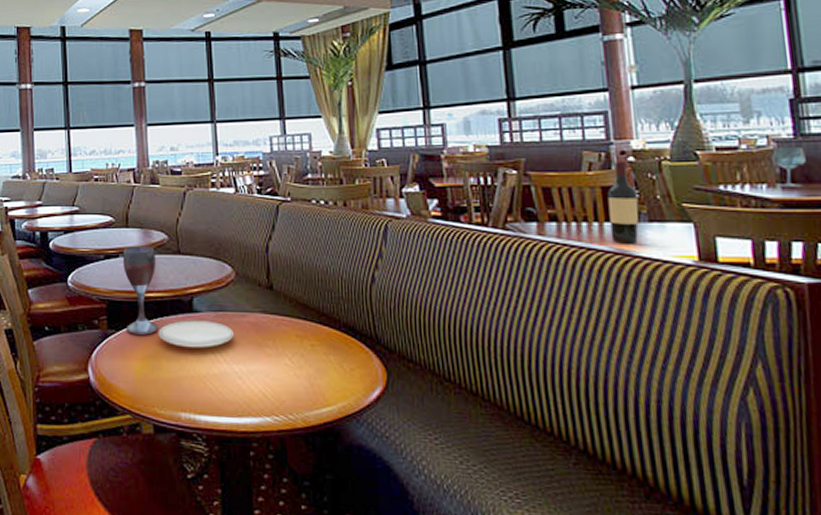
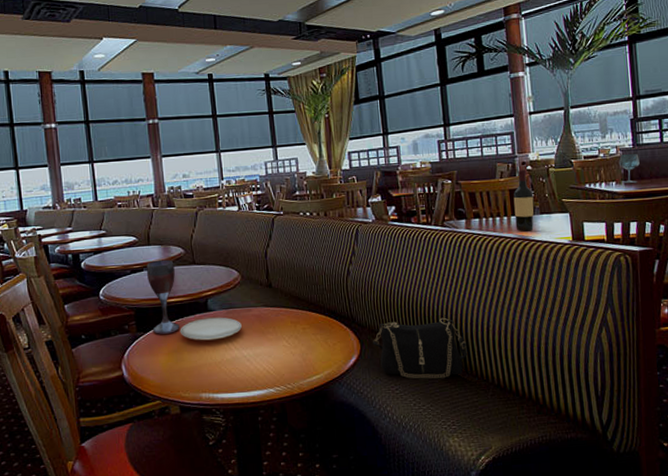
handbag: none [403,348,539,432] -> present [372,317,467,379]

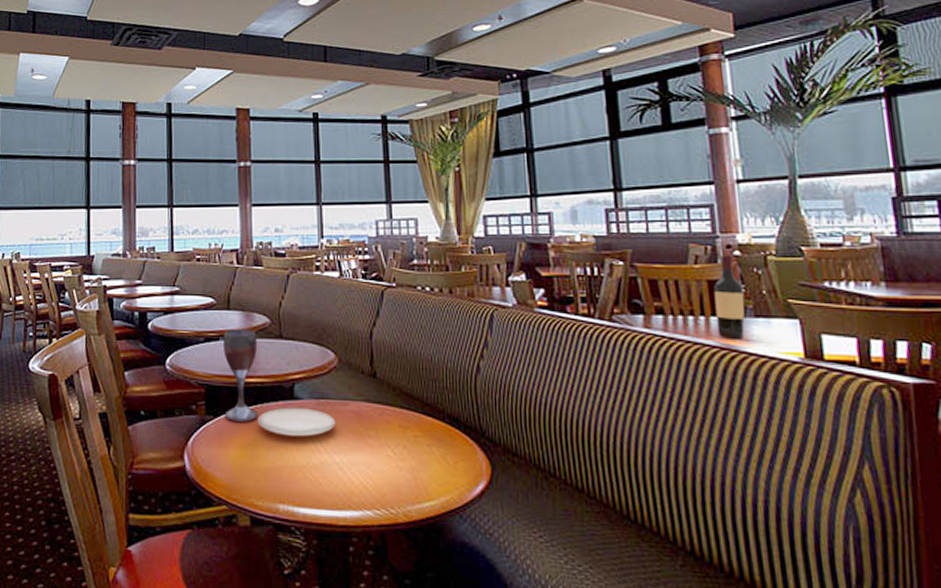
handbag: present [372,317,467,379] -> none [507,441,645,531]
wine glass: present [618,154,640,184] -> none [875,244,909,287]

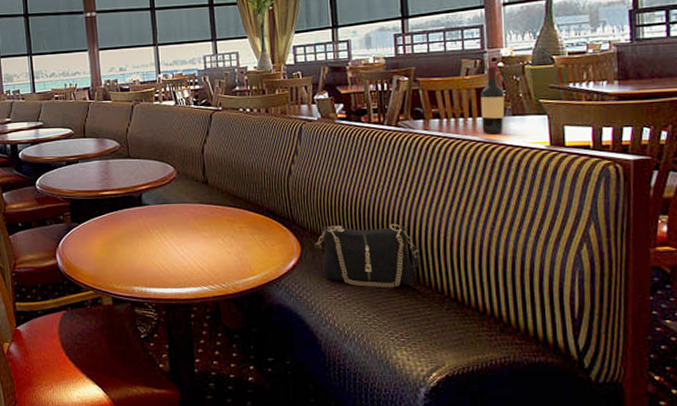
cup: present [224,328,257,422] -> none [82,152,113,226]
plate: present [257,407,335,437] -> none [113,212,176,235]
handbag: none [507,441,645,531] -> present [314,223,420,288]

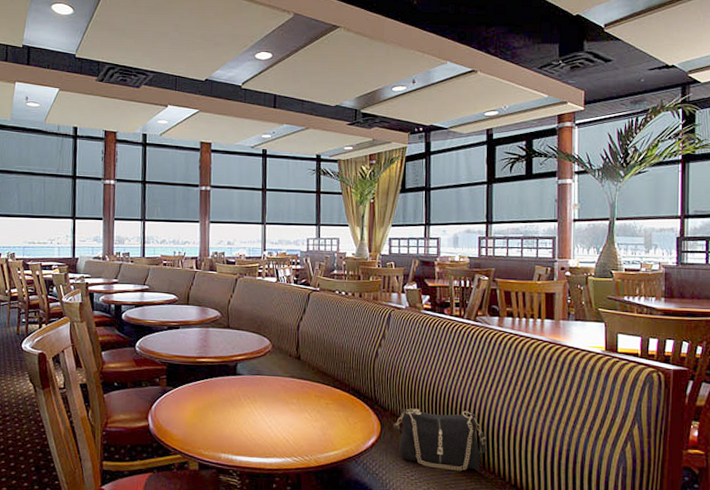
wine bottle: present [480,67,505,135] -> none [548,275,570,336]

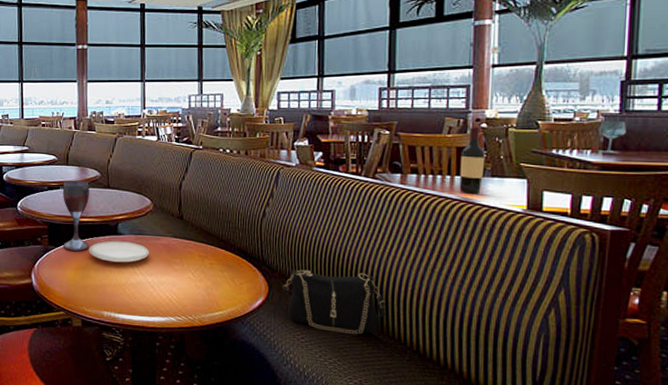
cup: none [182,320,209,392] -> present [63,180,89,251]
plate: none [207,381,267,404] -> present [88,240,149,263]
wine bottle: none [548,275,570,336] -> present [459,127,485,194]
wine glass: none [660,271,682,302] -> present [598,119,626,155]

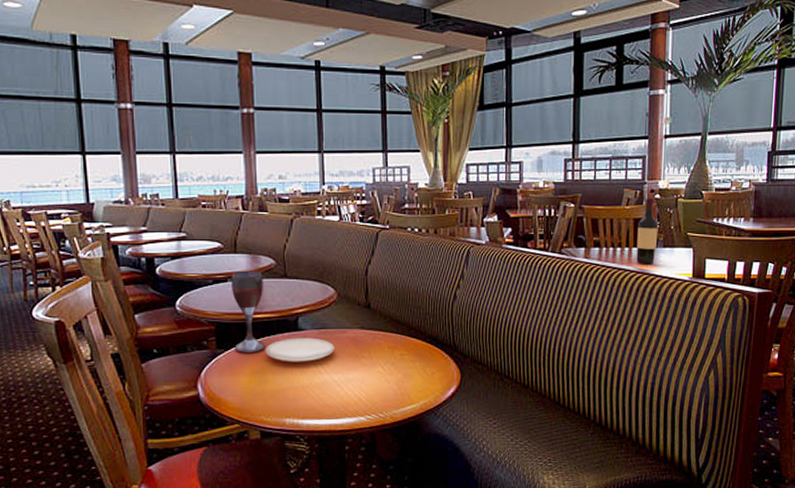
handbag: present [281,269,386,335] -> none [473,351,572,415]
wine glass: present [598,119,626,155] -> none [749,188,771,222]

